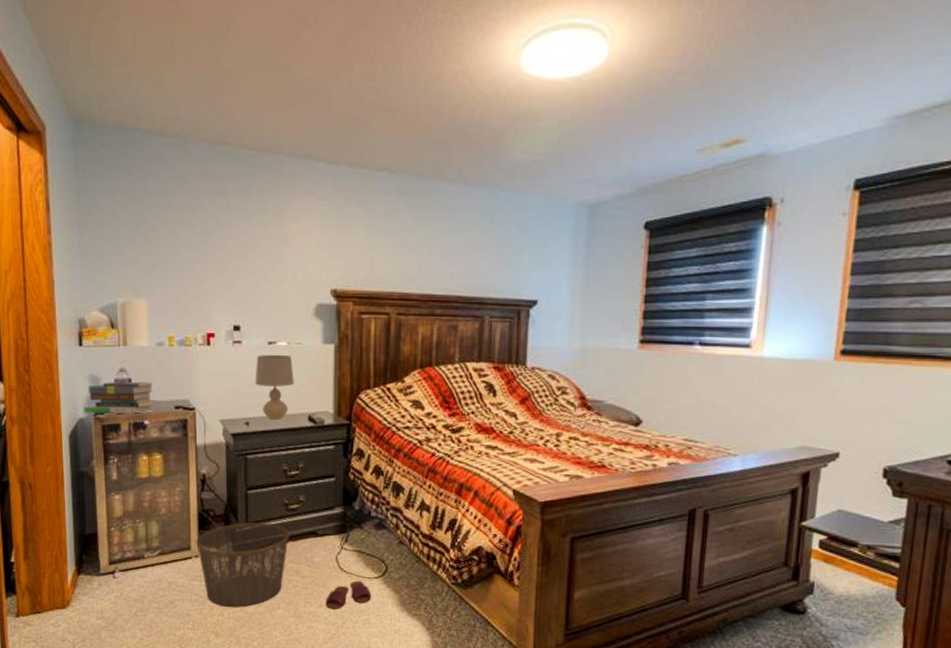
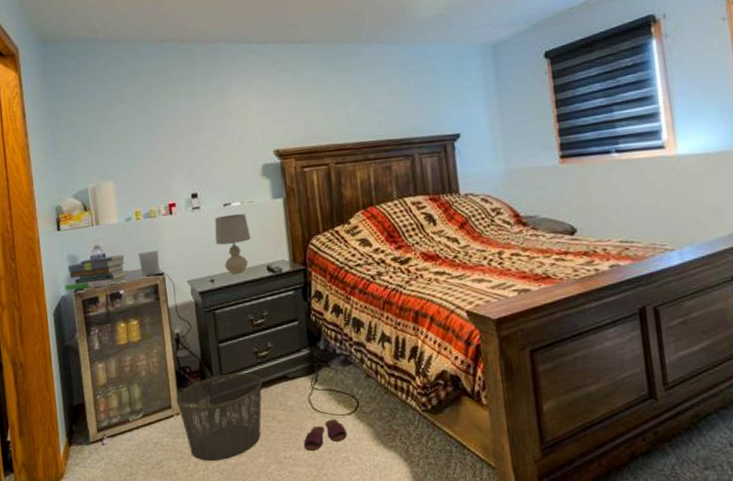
candle holder: none [169,382,191,410] -> present [138,250,160,277]

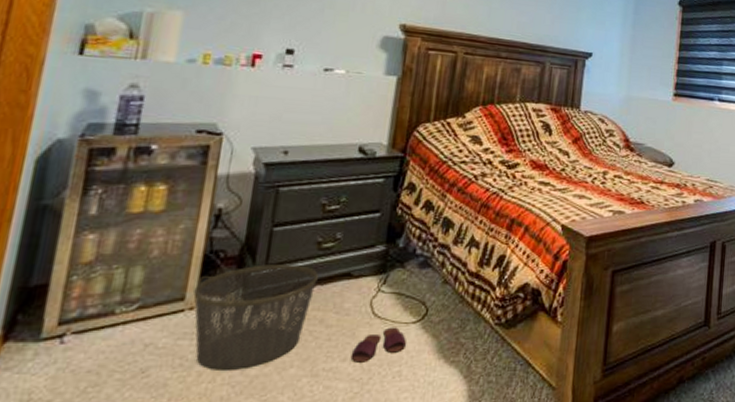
books: present [65,254,129,291] -> none [65,98,173,137]
candle holder: present [138,250,160,277] -> none [190,103,223,135]
table lamp: present [214,213,251,276] -> none [301,81,349,151]

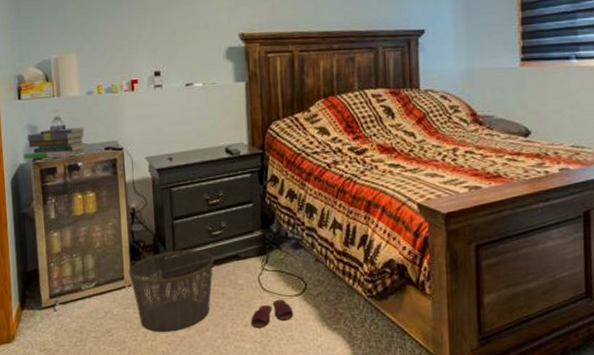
books: none [65,98,173,137] -> present [23,127,88,160]

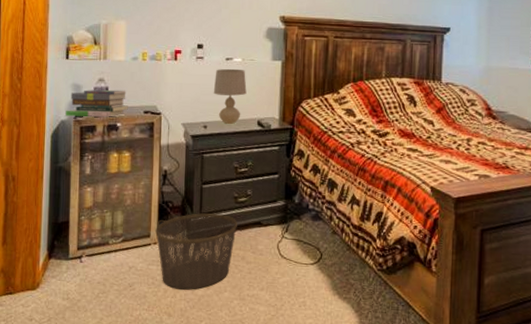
table lamp: none [175,94,211,155] -> present [213,68,247,125]
slippers: present [251,299,293,328] -> none [267,266,307,293]

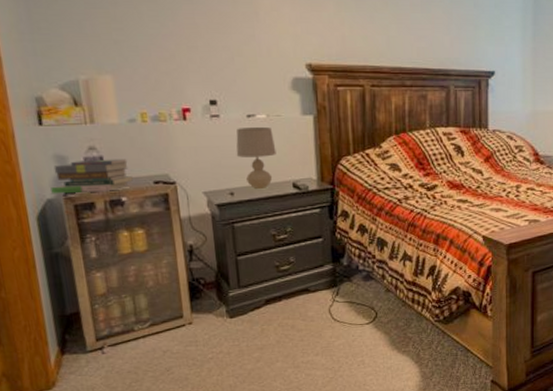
basket: present [155,213,238,290] -> none [188,285,284,367]

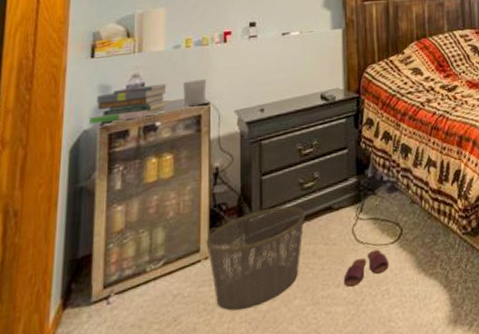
candle holder: none [145,158,171,185] -> present [183,79,207,107]
basket: none [188,285,284,367] -> present [206,206,306,311]
table lamp: present [236,126,276,190] -> none [269,42,307,105]
slippers: none [321,328,364,356] -> present [343,249,388,287]

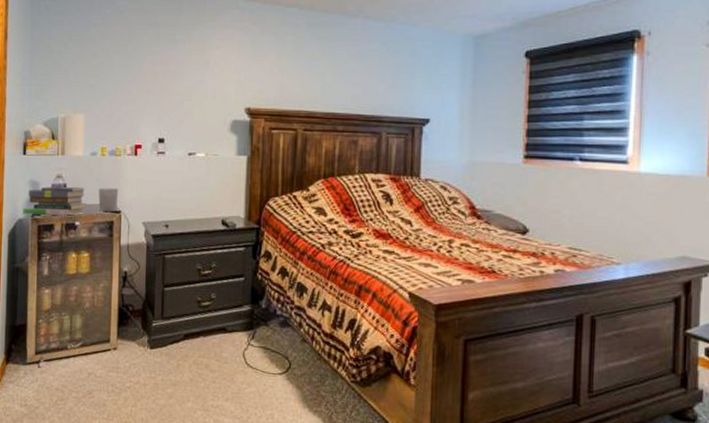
basket: present [206,206,306,311] -> none [115,317,202,399]
slippers: present [343,249,388,287] -> none [232,376,275,404]

